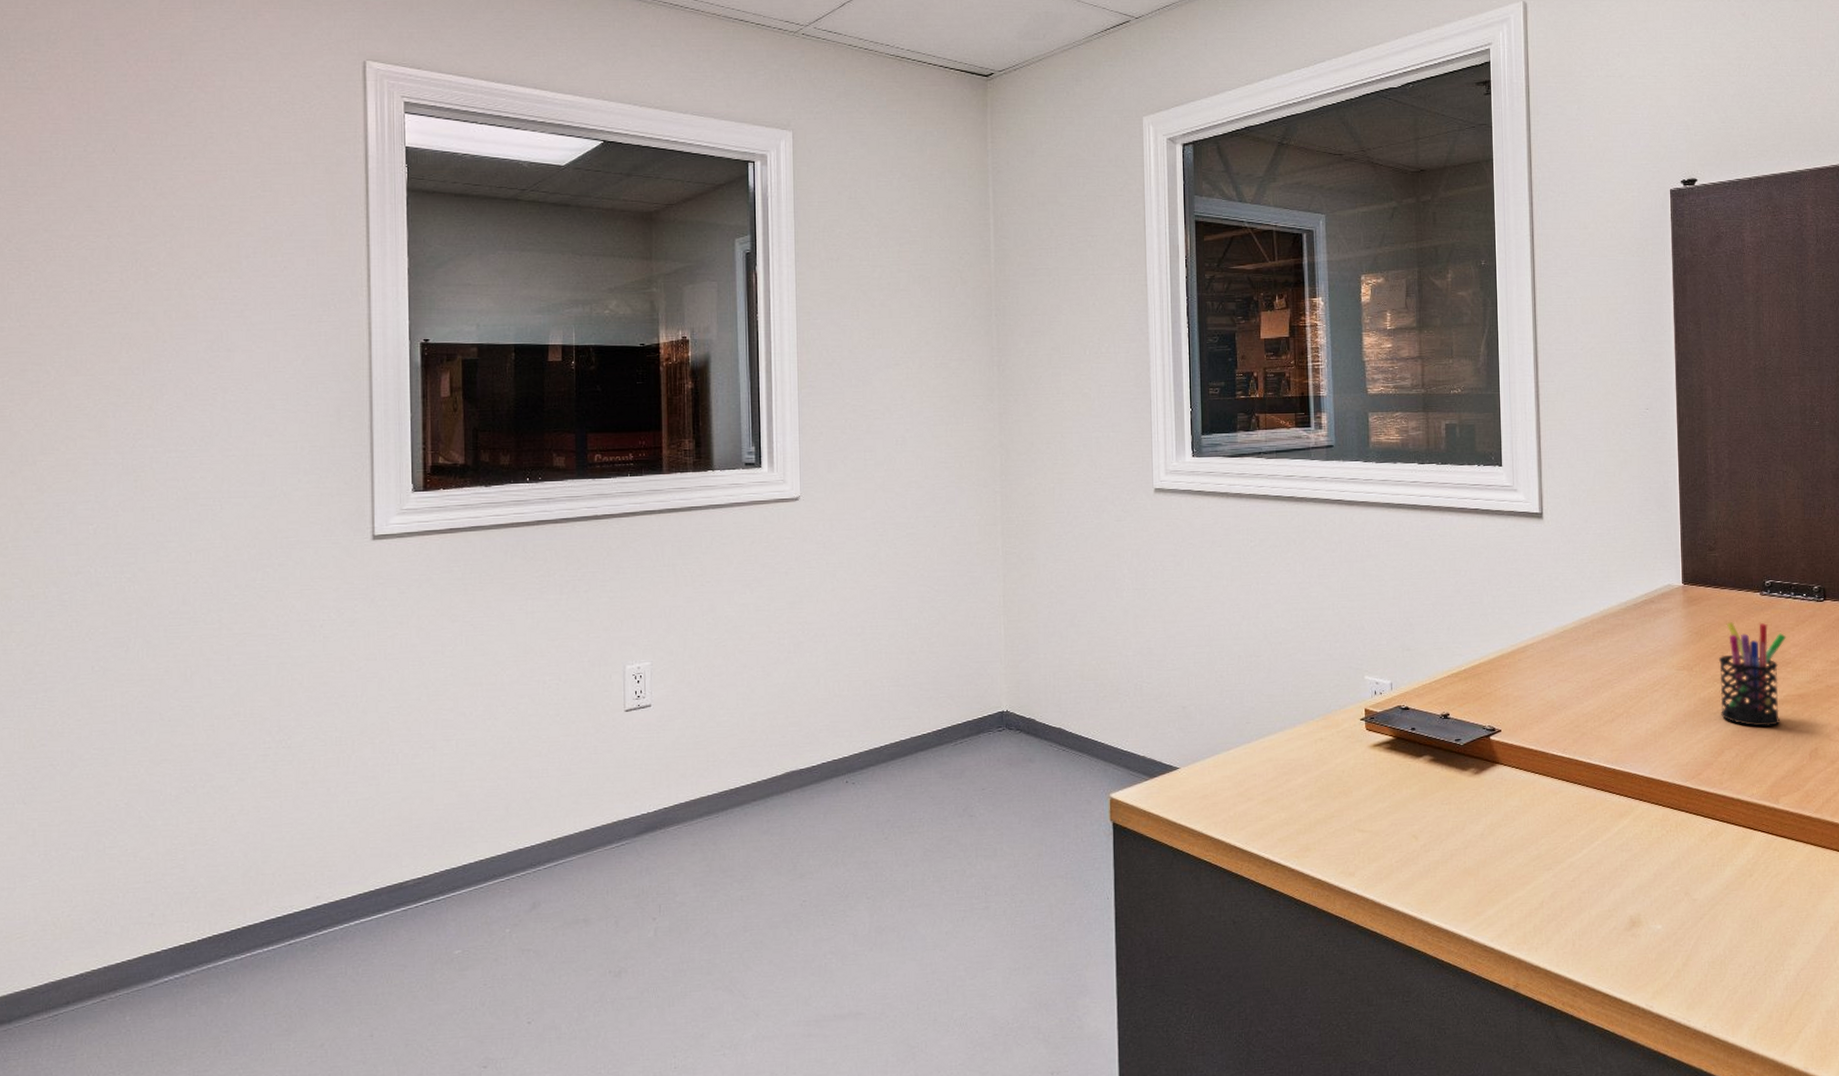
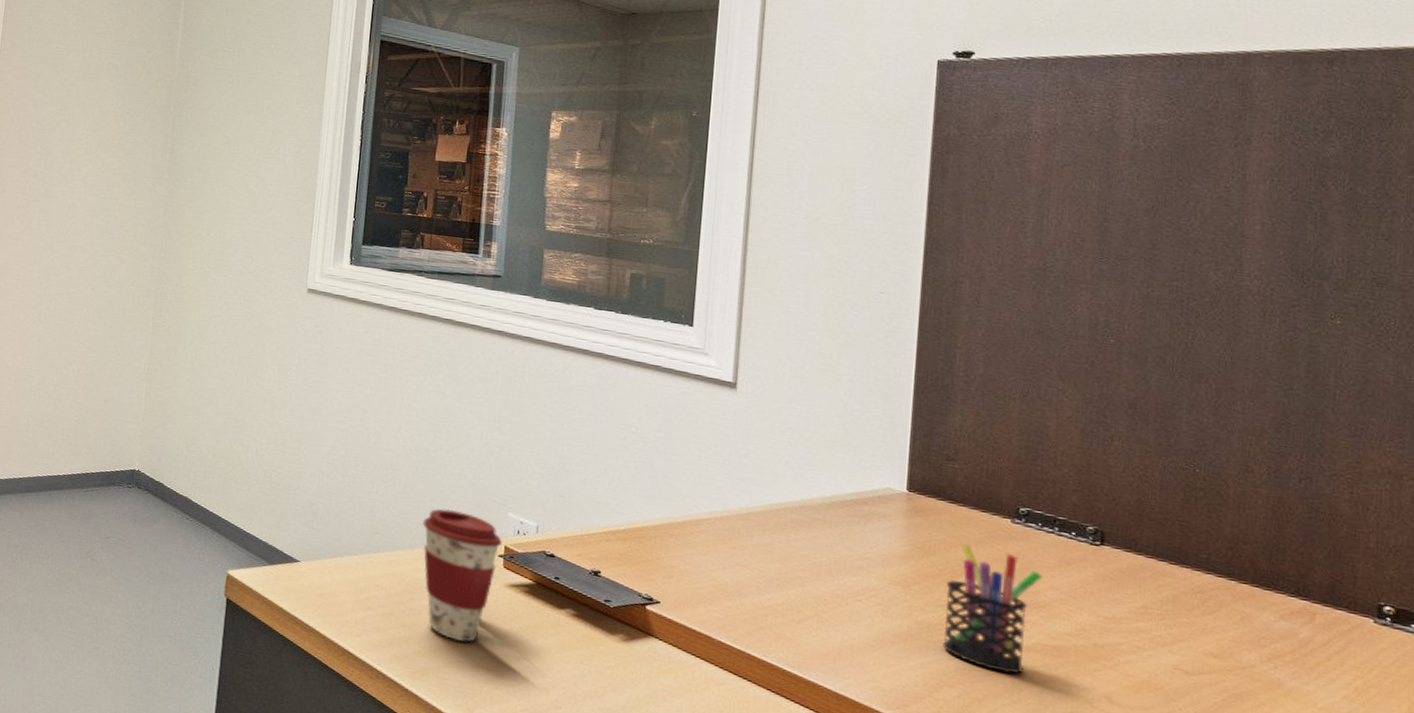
coffee cup: none [1289,683,1363,811] -> present [422,508,503,642]

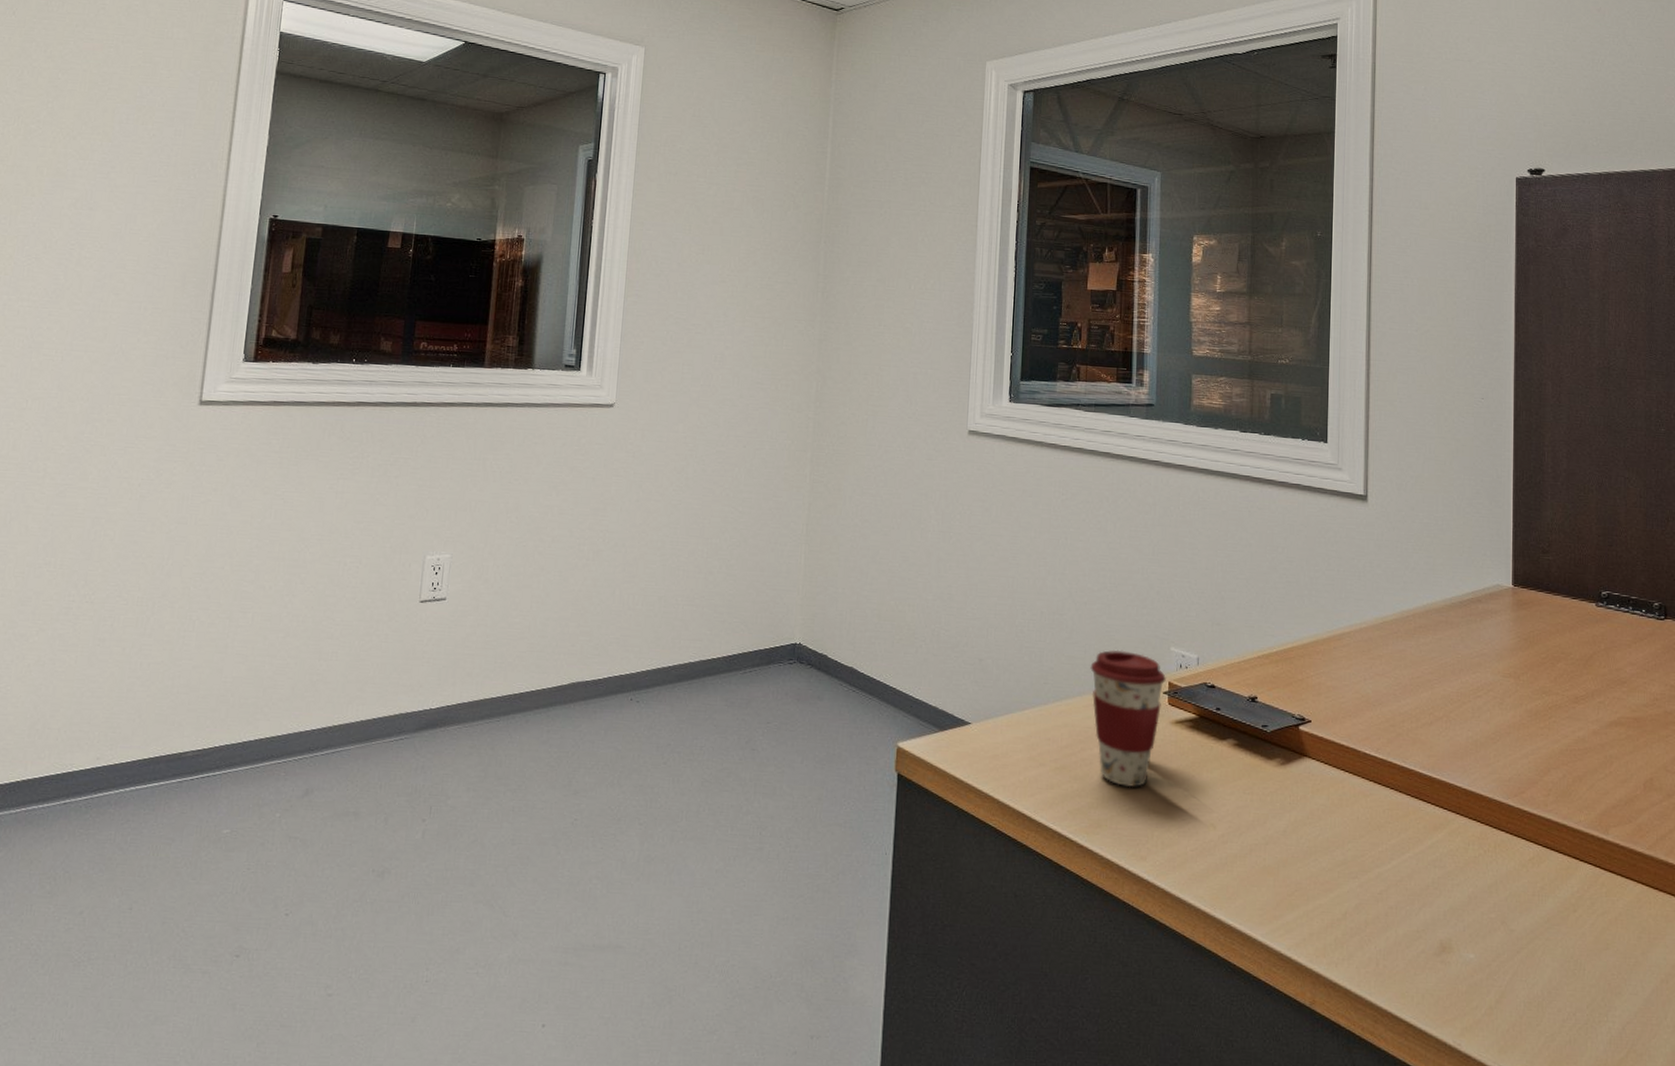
pen holder: present [942,543,1044,674] -> none [1548,630,1623,750]

